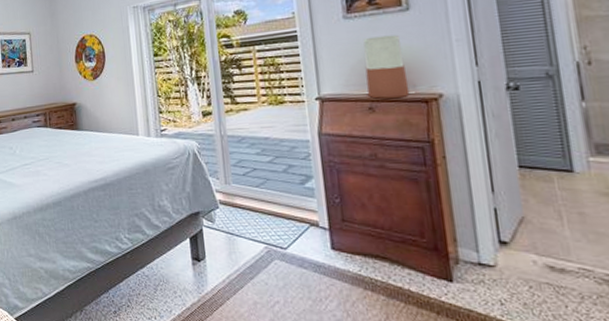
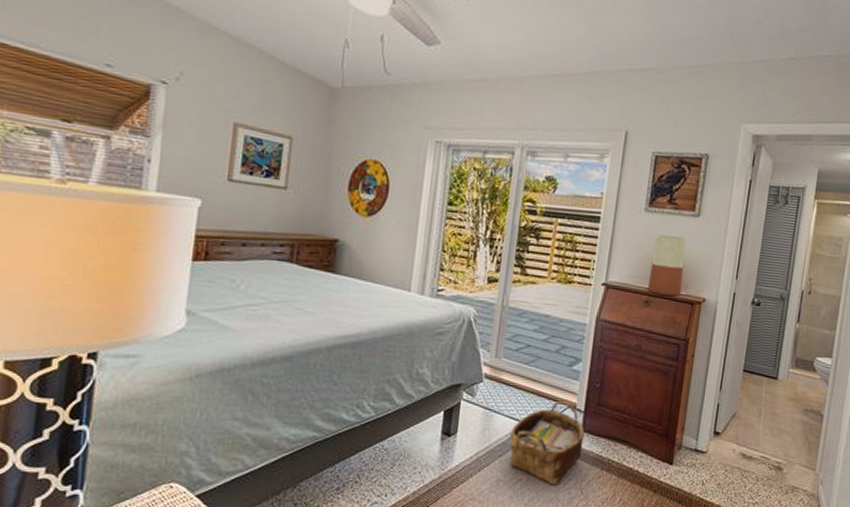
woven basket: none [256,219,338,307] -> present [509,400,585,485]

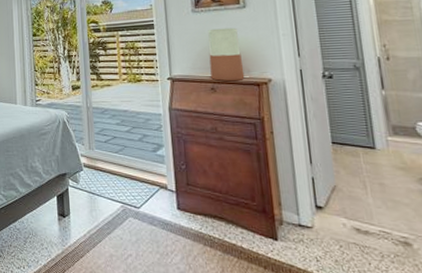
woven basket: present [509,400,585,485] -> none [113,182,182,260]

